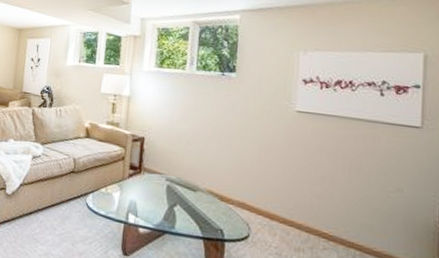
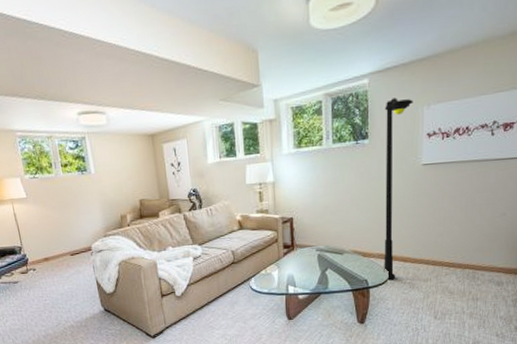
floor lamp: none [244,37,288,238] -> present [384,97,413,280]

